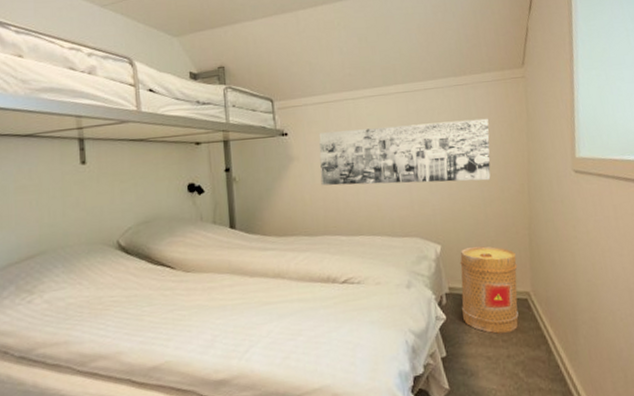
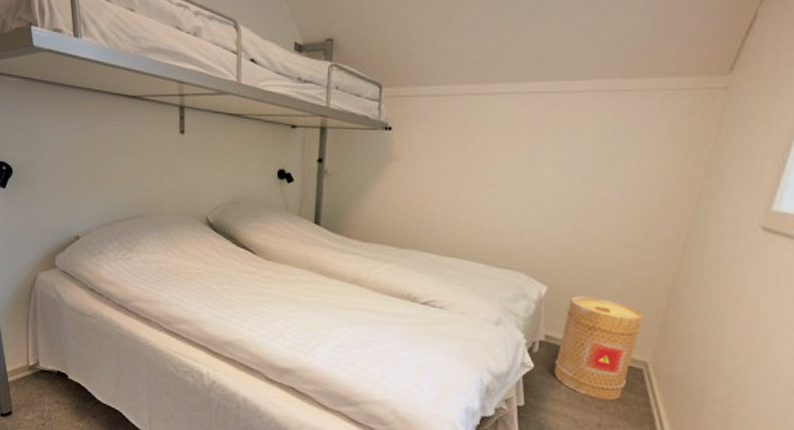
wall art: present [318,118,491,186] -> none [419,132,654,221]

